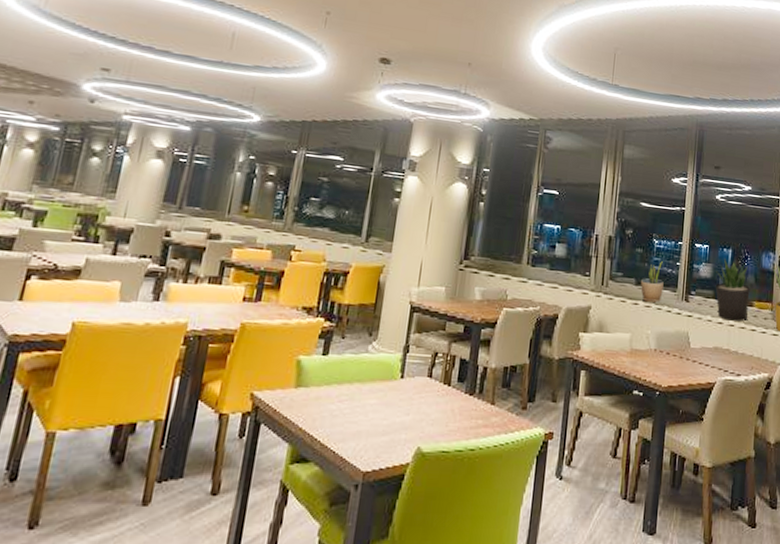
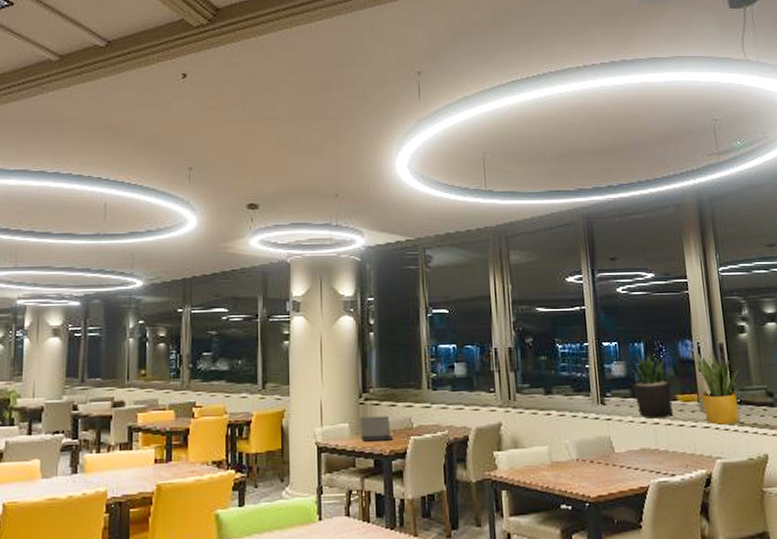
laptop: none [455,282,486,309] -> present [360,416,393,442]
potted plant: present [641,261,664,304] -> none [550,366,576,412]

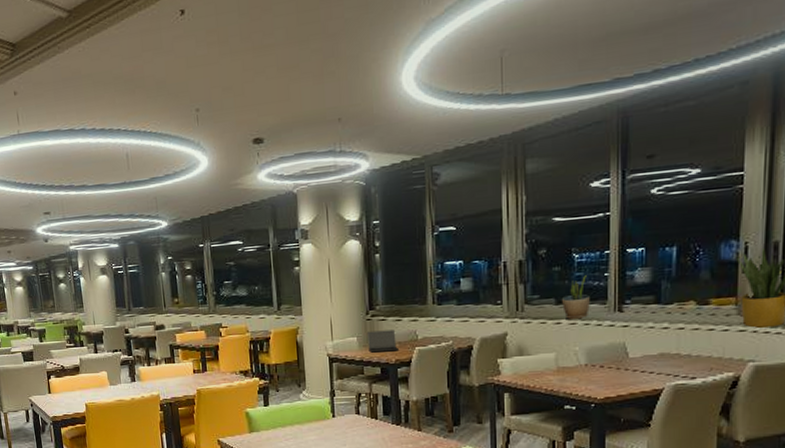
potted plant: none [550,366,576,412] -> present [562,275,590,320]
planter: present [630,353,673,420] -> none [656,258,704,325]

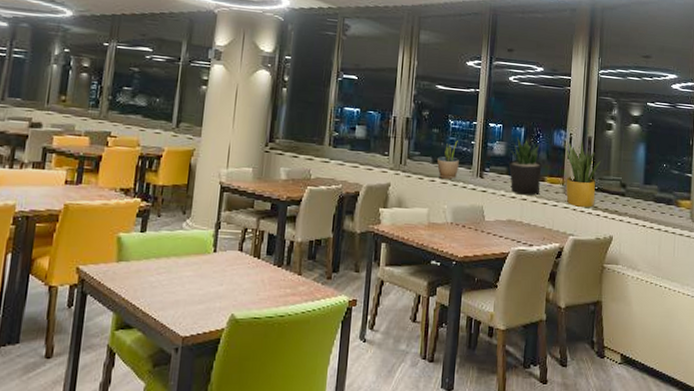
laptop: present [367,329,398,353] -> none [262,164,291,188]
planter: none [656,258,704,325] -> present [508,137,542,197]

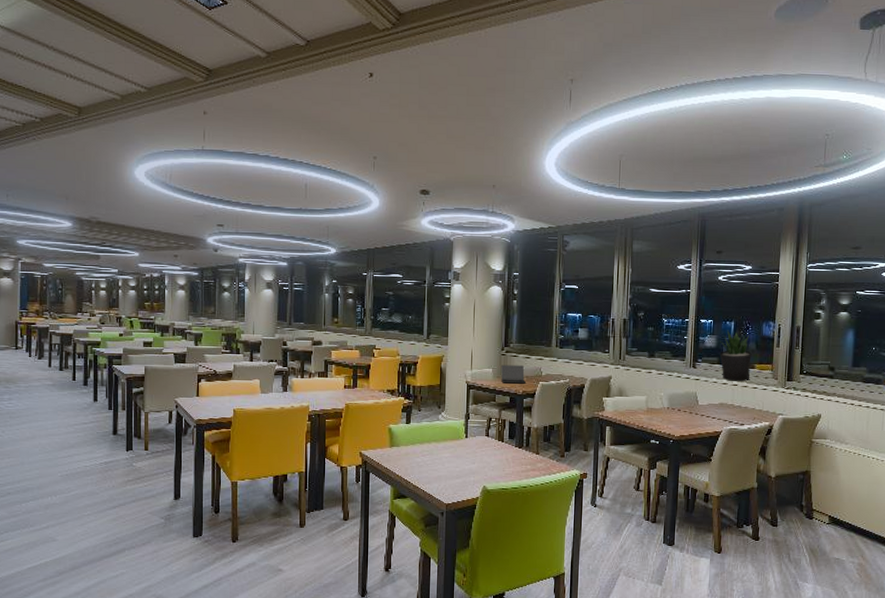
laptop: none [262,164,291,188] -> present [501,365,526,384]
potted plant: present [437,141,459,180] -> none [653,336,673,371]
planter: present [564,141,601,208] -> none [773,330,809,390]

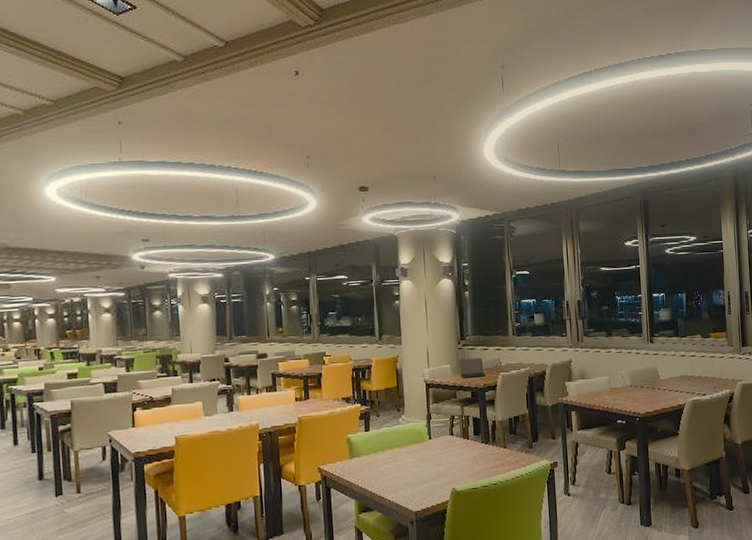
planter: present [719,330,752,382] -> none [674,302,706,353]

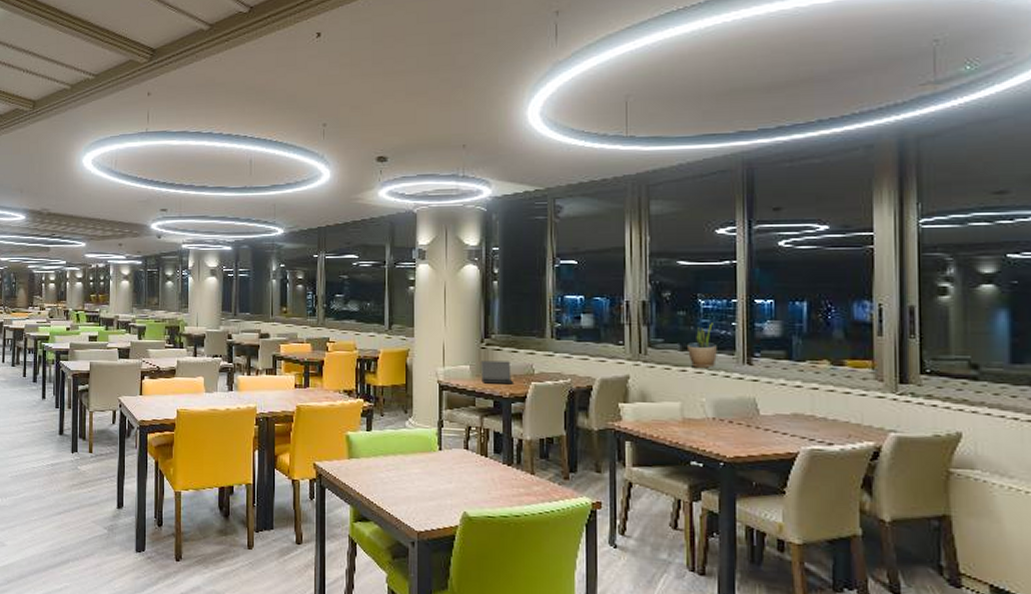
potted plant: none [611,314,631,349] -> present [688,323,717,369]

